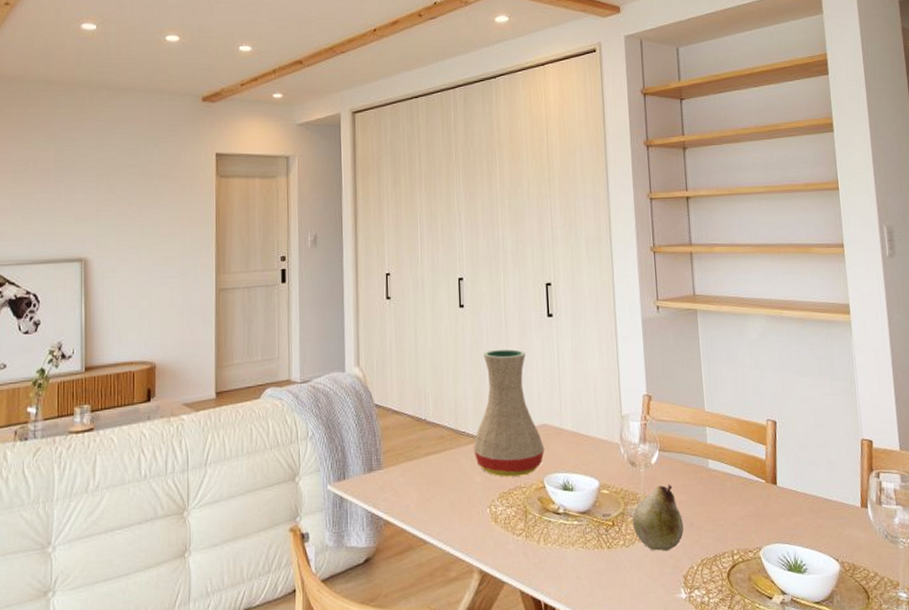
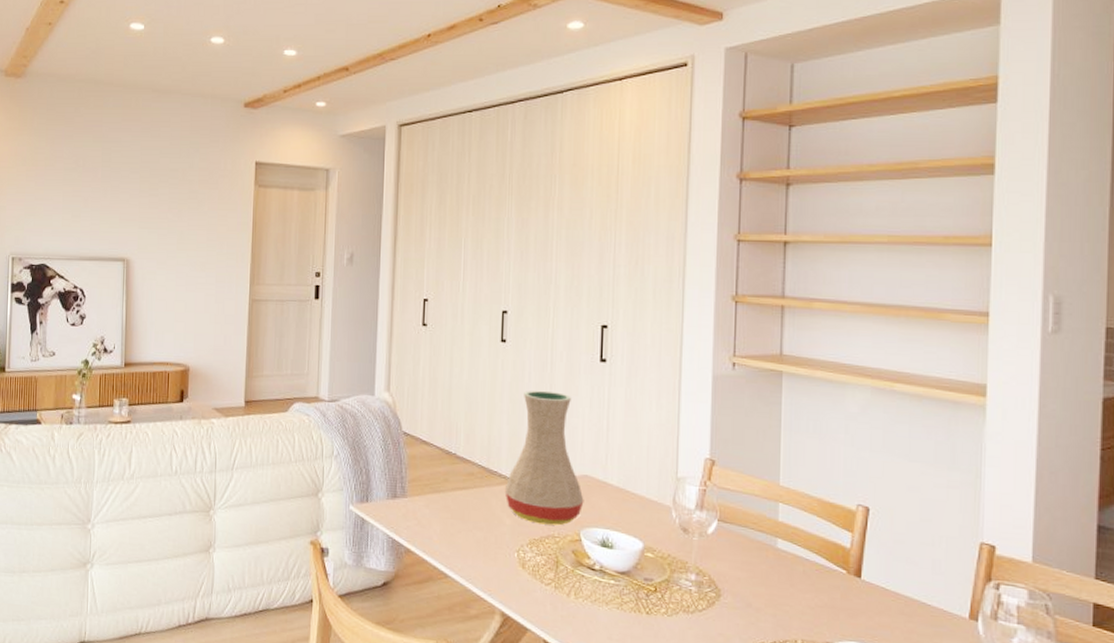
fruit: present [632,484,684,552] -> none [678,557,740,629]

